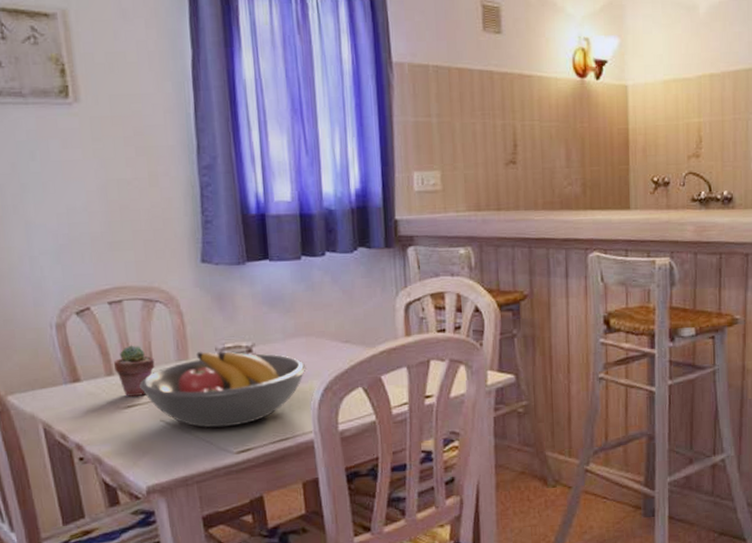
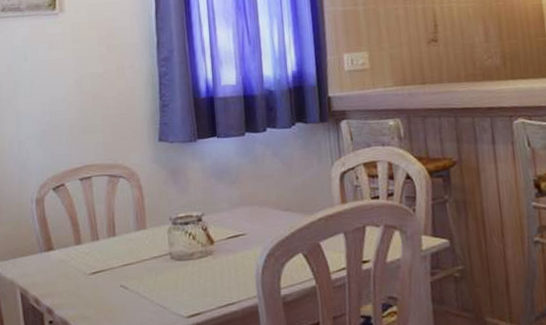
potted succulent: present [113,345,155,397] -> none [82,216,117,264]
fruit bowl: present [140,352,306,428] -> none [103,221,251,293]

